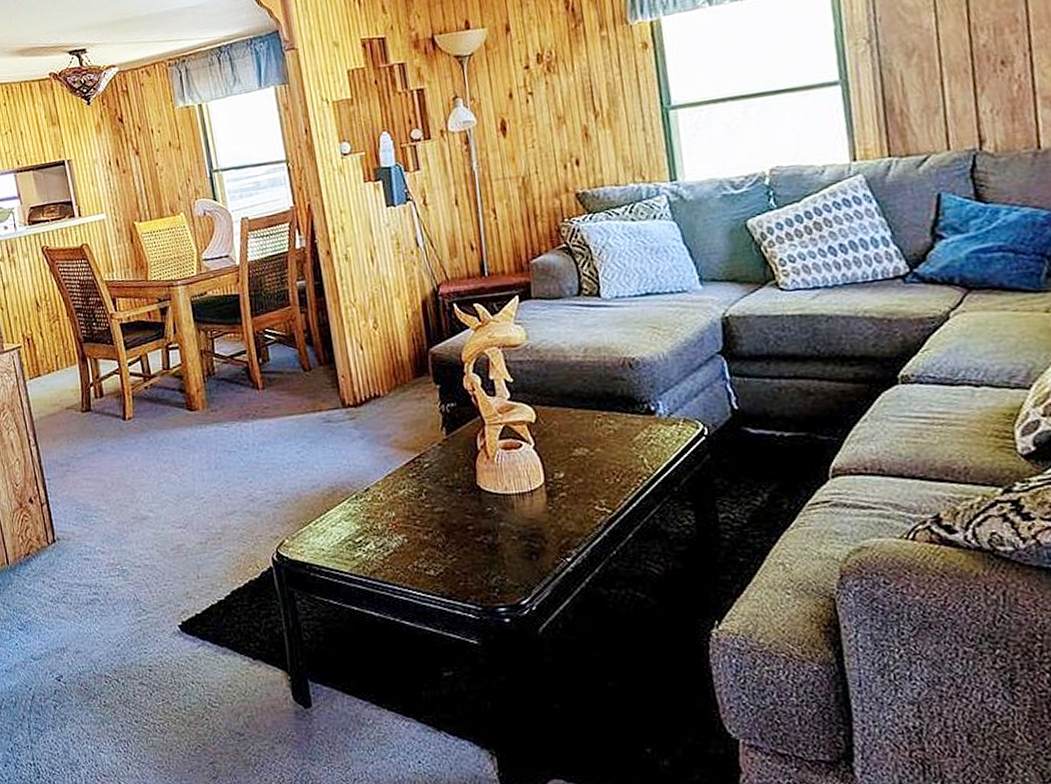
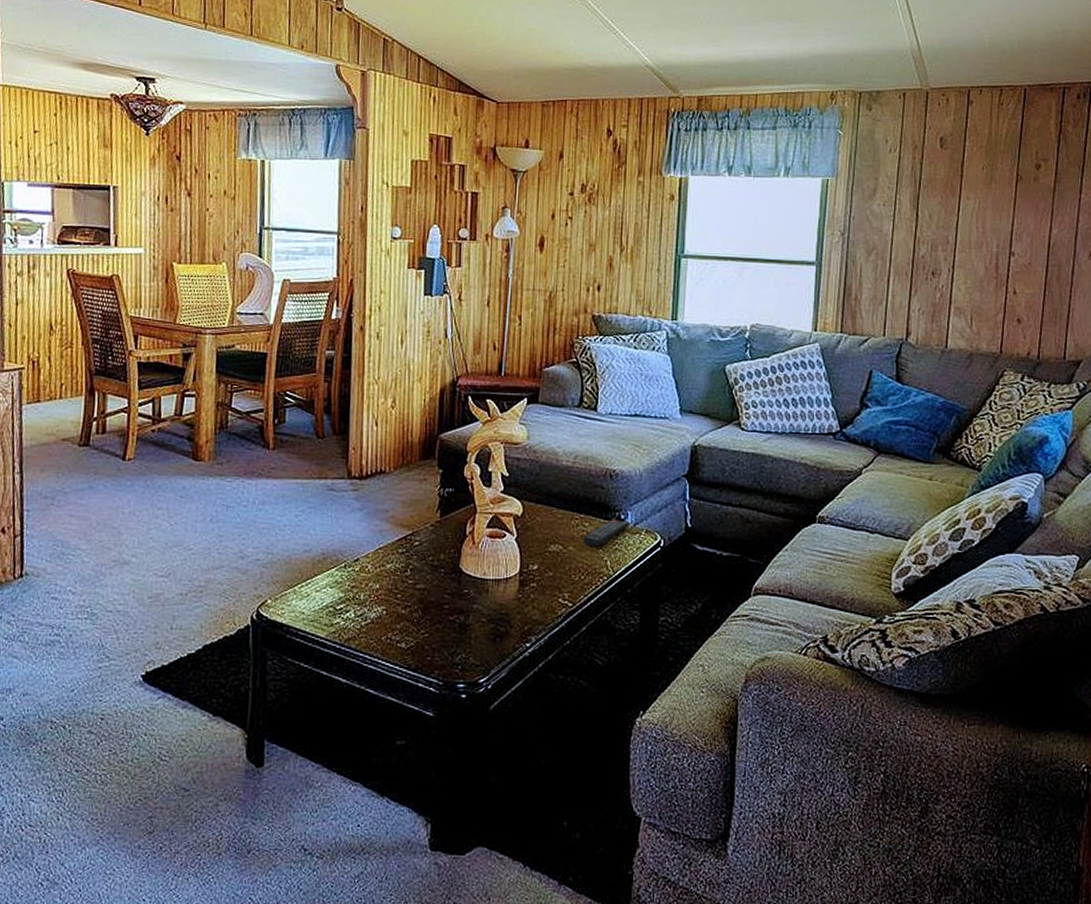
remote control: none [610,412,663,445] -> present [583,519,630,547]

